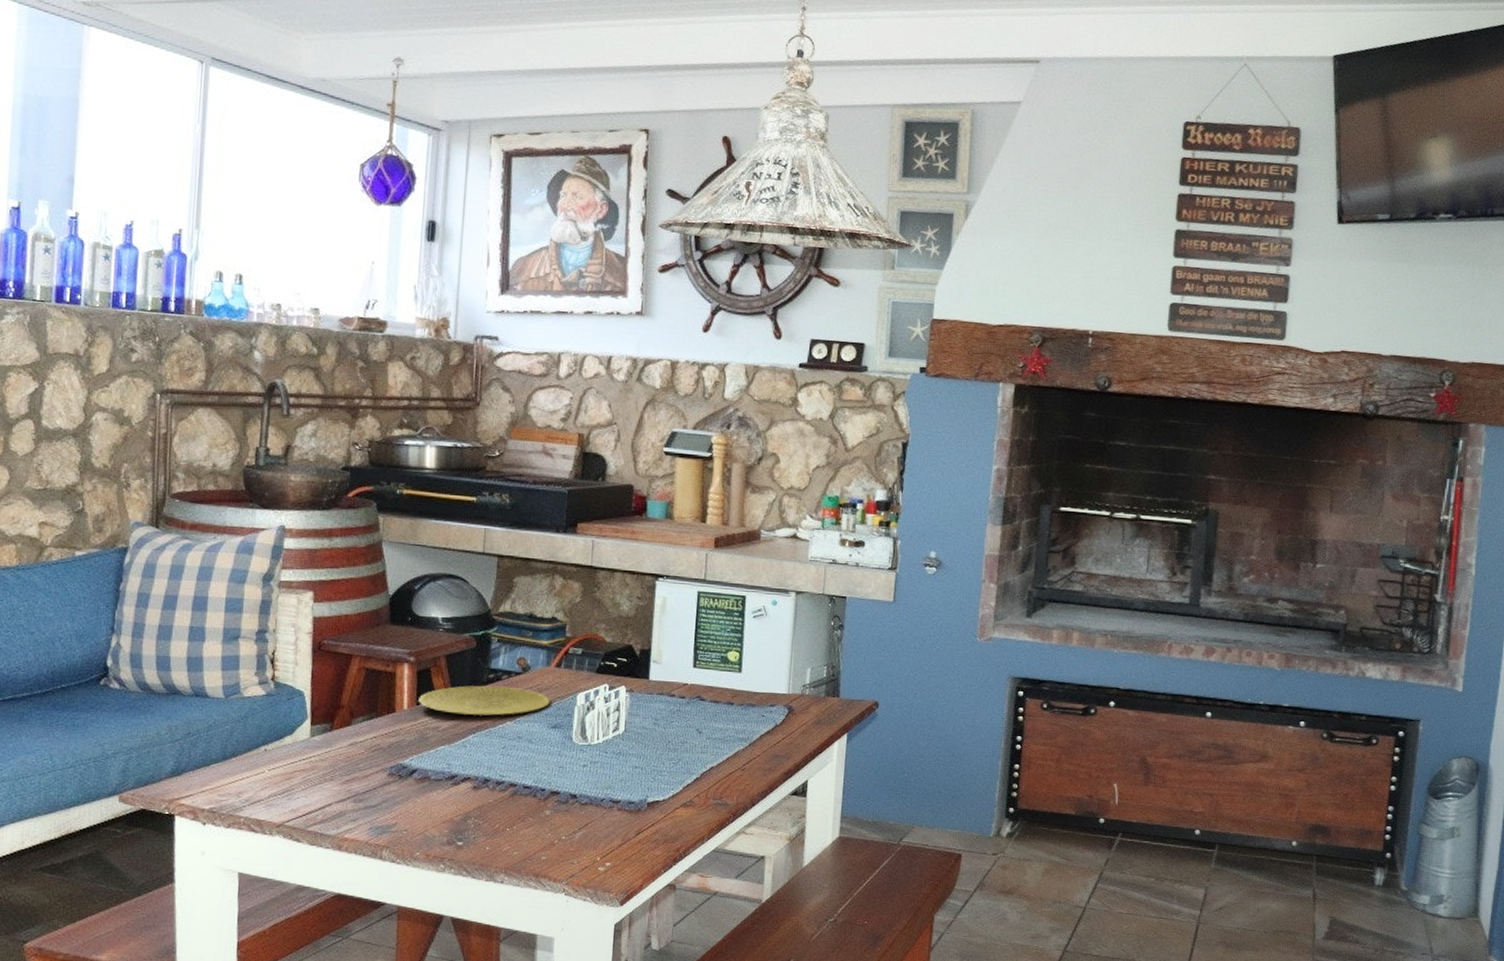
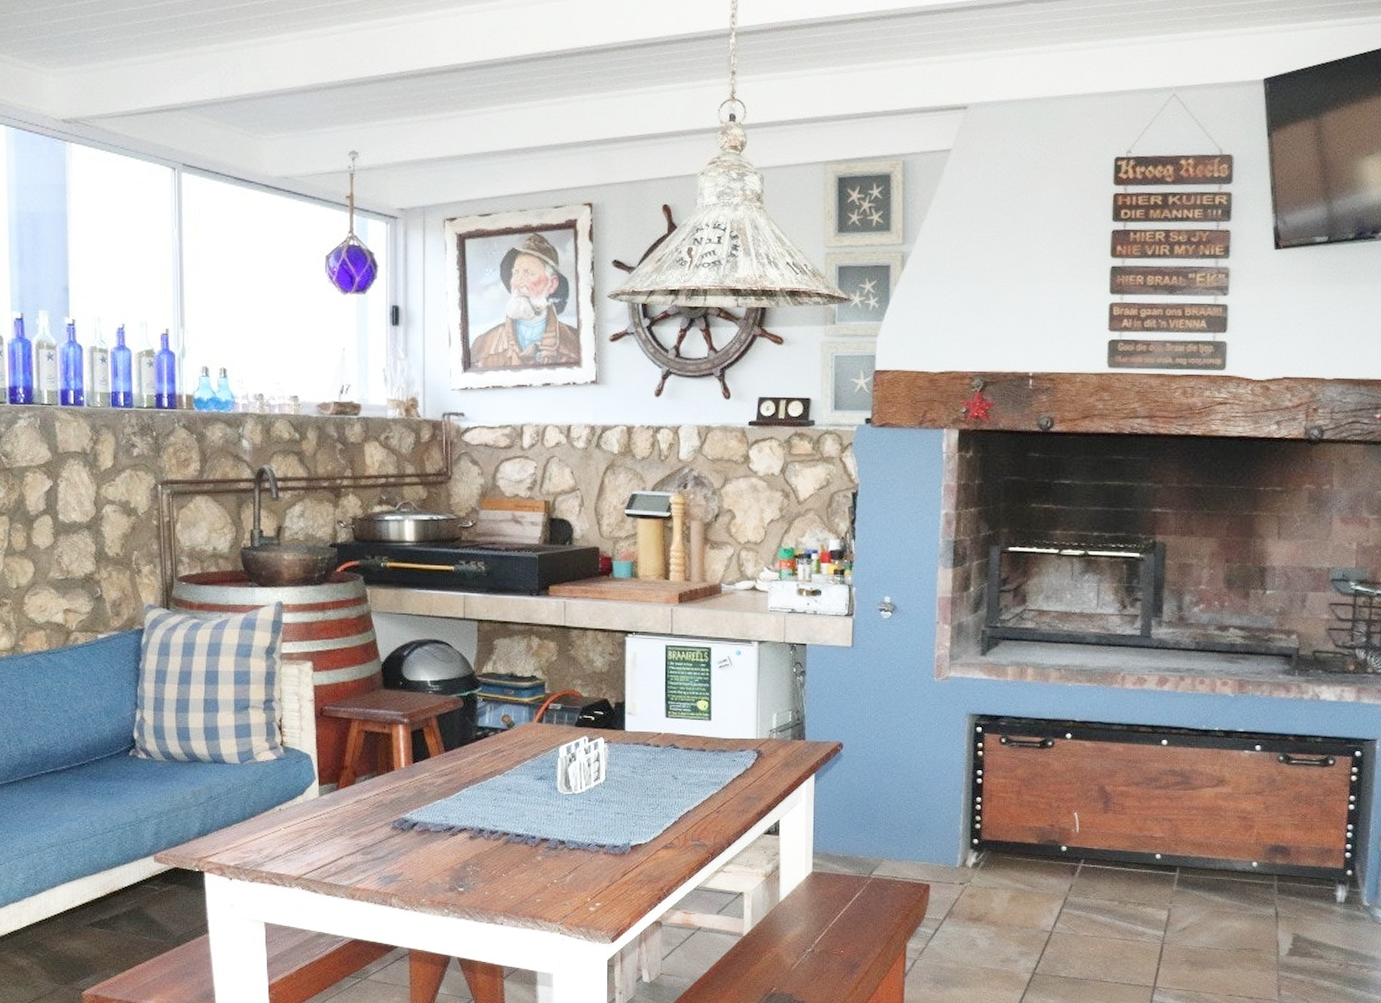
plate: present [419,685,550,716] -> none [415,742,535,770]

